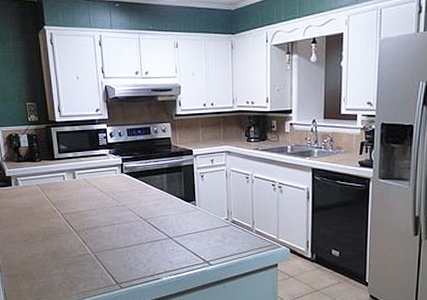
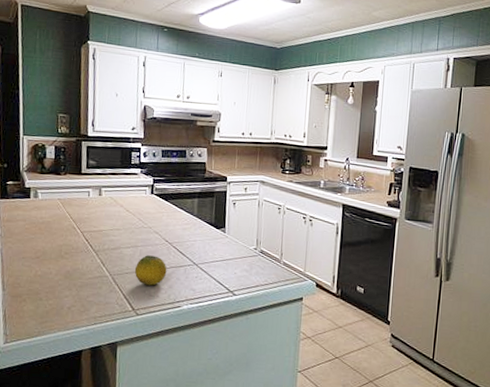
fruit: none [114,232,144,260] -> present [134,255,167,286]

